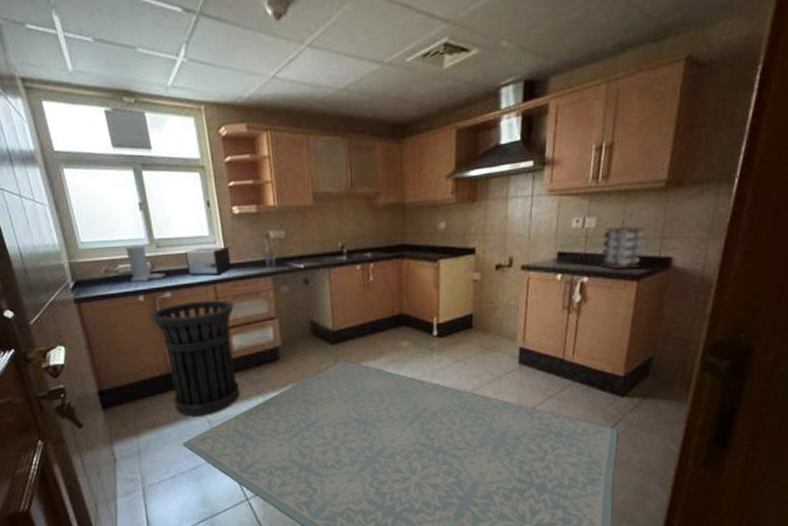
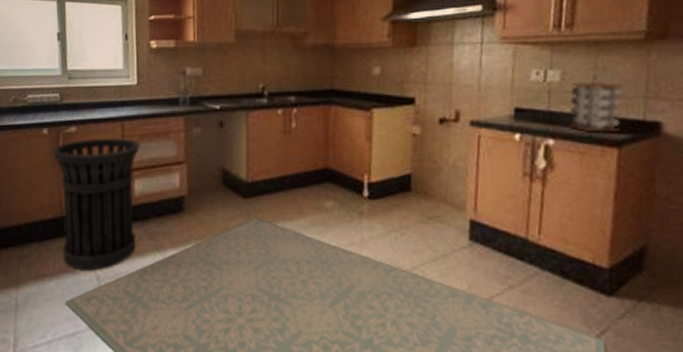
paper towel: present [125,245,167,282] -> none [37,76,75,114]
toaster: present [185,246,232,277] -> none [96,81,143,112]

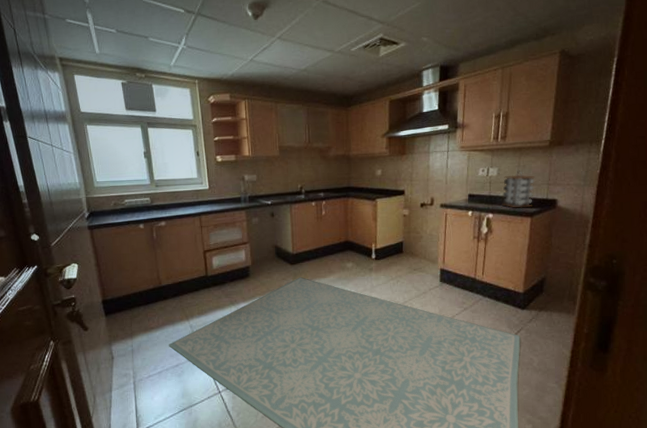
trash can: present [51,138,140,269] -> none [148,228,217,321]

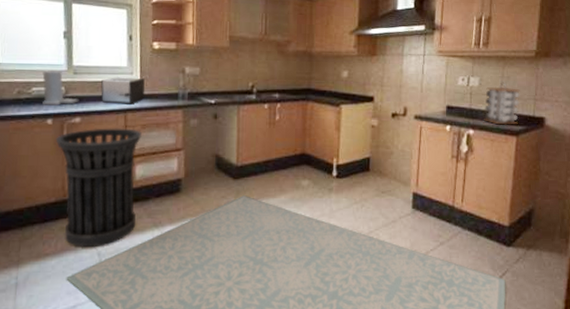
paper towel: none [131,185,163,213] -> present [42,70,79,106]
trash can: none [148,228,217,321] -> present [55,128,142,247]
toaster: none [178,186,214,210] -> present [100,77,145,104]

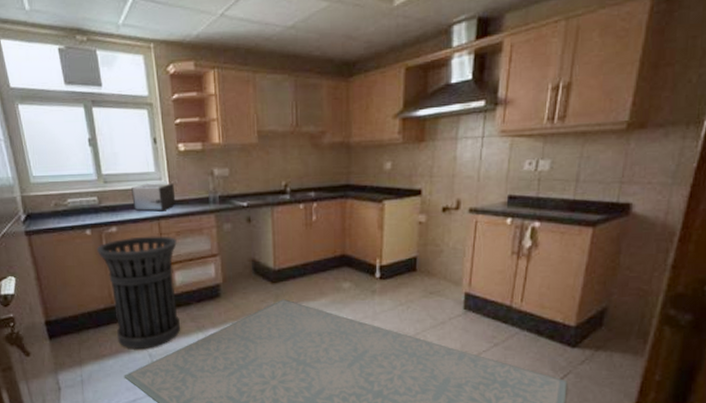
paper towel: present [42,70,79,106] -> none [74,180,113,216]
spice rack: present [484,82,520,125] -> none [553,163,602,215]

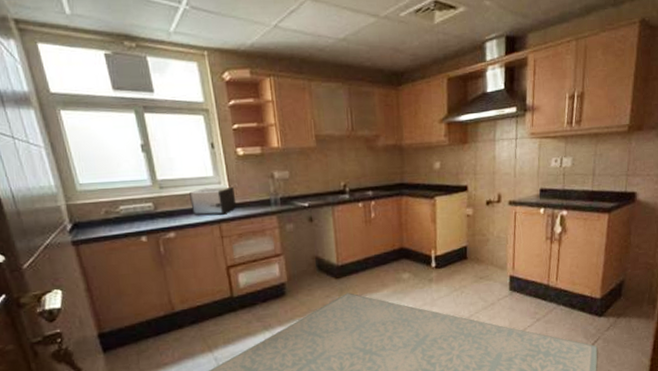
trash can: present [96,236,181,349] -> none [153,238,247,354]

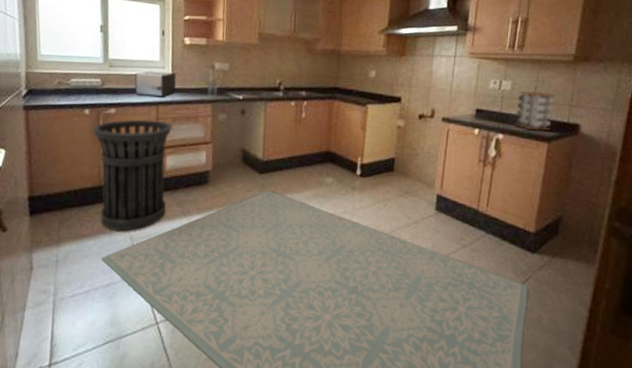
trash can: none [153,238,247,354] -> present [92,119,172,231]
spice rack: none [577,160,612,204] -> present [515,86,555,131]

